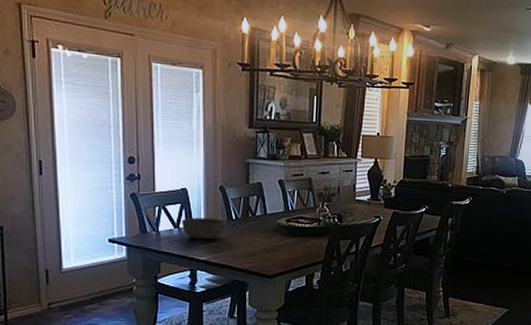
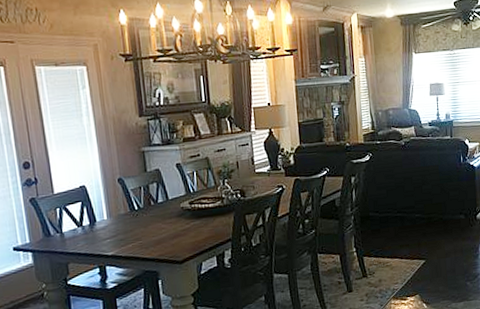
bowl: present [182,217,227,240] -> none [85,211,130,235]

